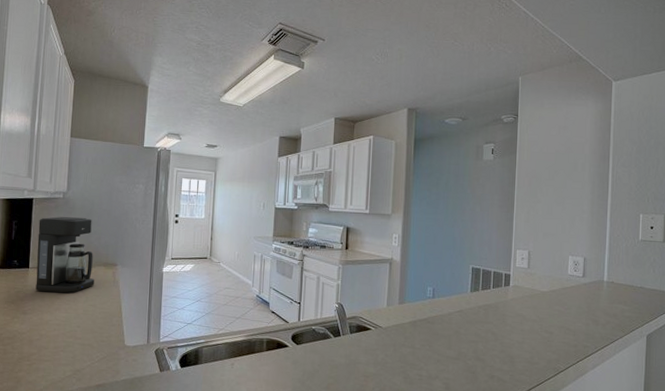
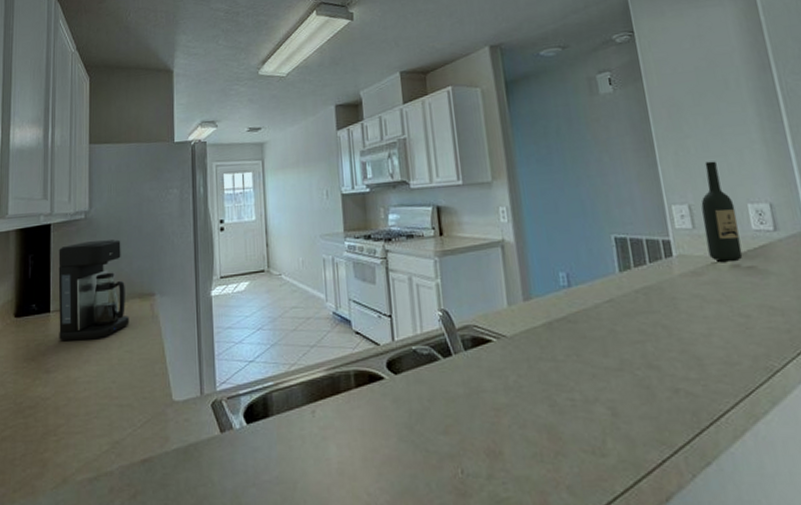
wine bottle: none [535,222,560,295] -> present [701,161,743,263]

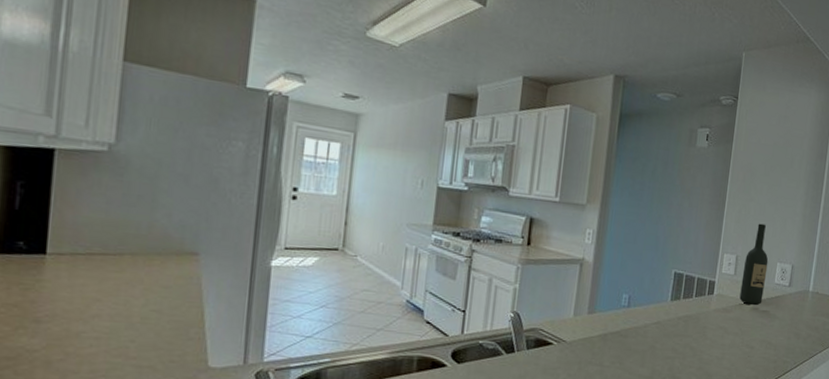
coffee maker: present [58,239,129,340] -> none [57,179,161,293]

